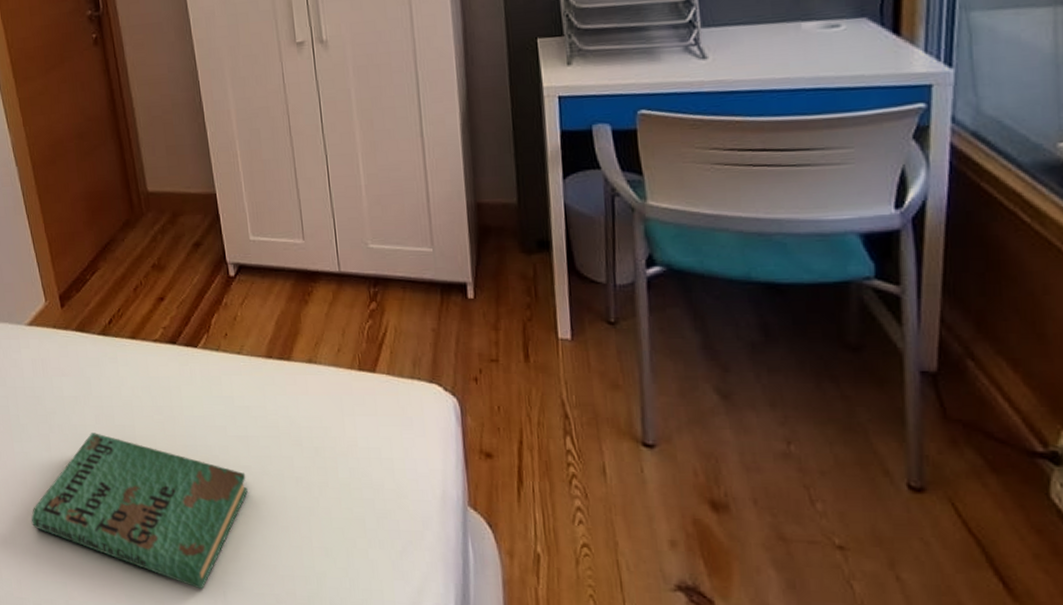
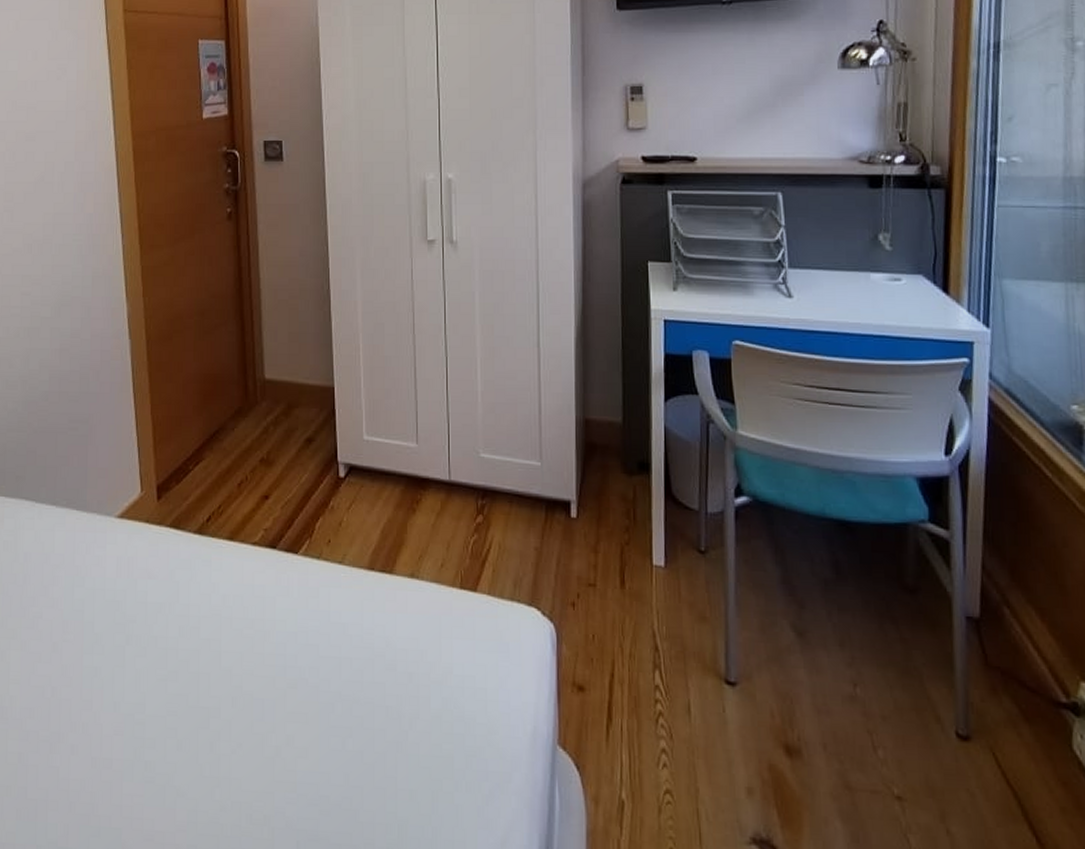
book: present [31,433,248,589] -> none [90,646,334,839]

